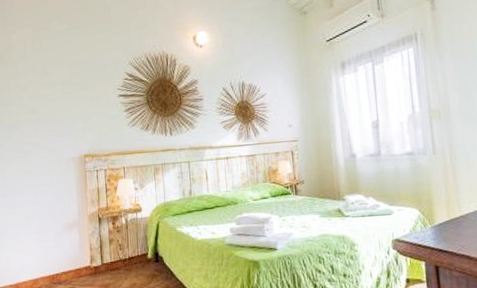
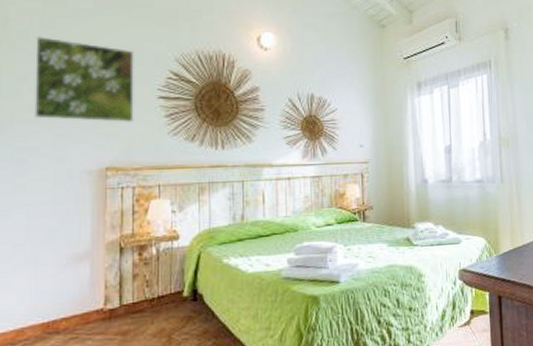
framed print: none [30,55,102,120] -> present [34,37,134,123]

